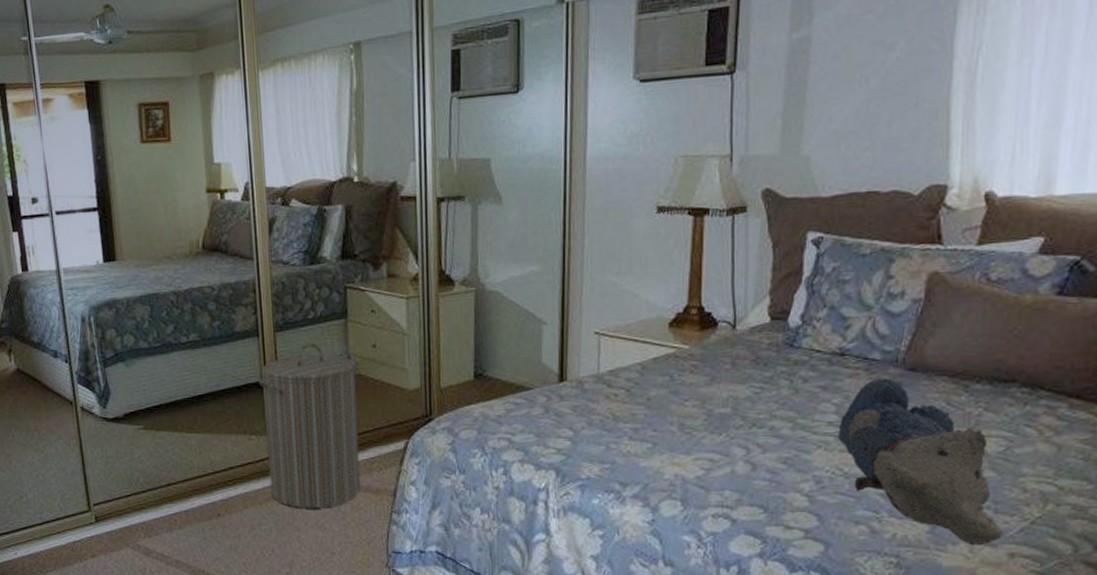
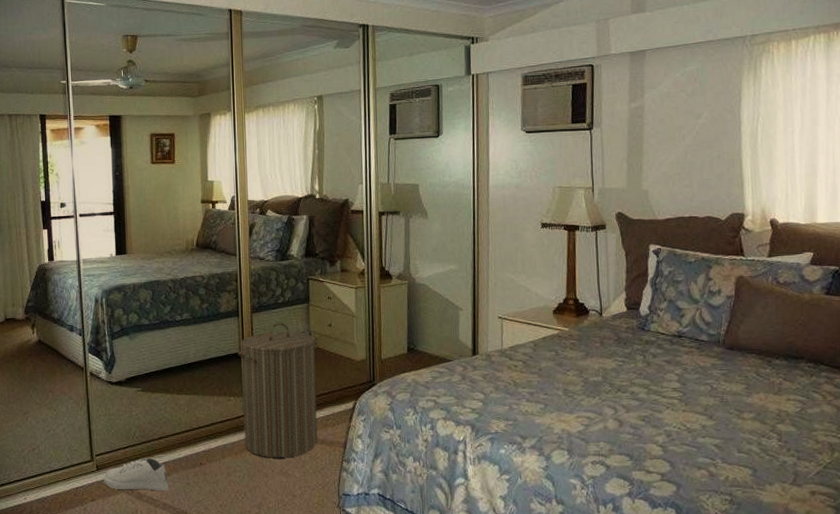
shoe: none [104,507,181,546] -> present [103,457,169,491]
teddy bear: present [838,378,1004,546] -> none [680,354,806,486]

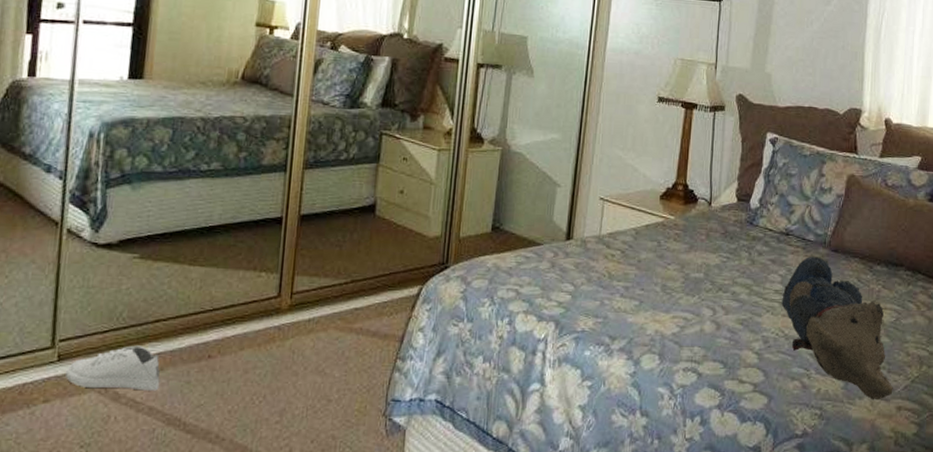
laundry hamper: present [237,322,319,458] -> none [272,183,385,353]
teddy bear: none [680,354,806,486] -> present [781,255,894,400]

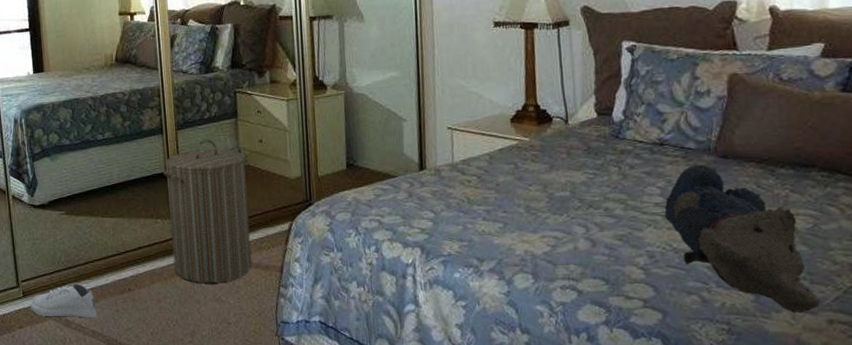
laundry hamper: none [272,183,385,353] -> present [162,139,252,284]

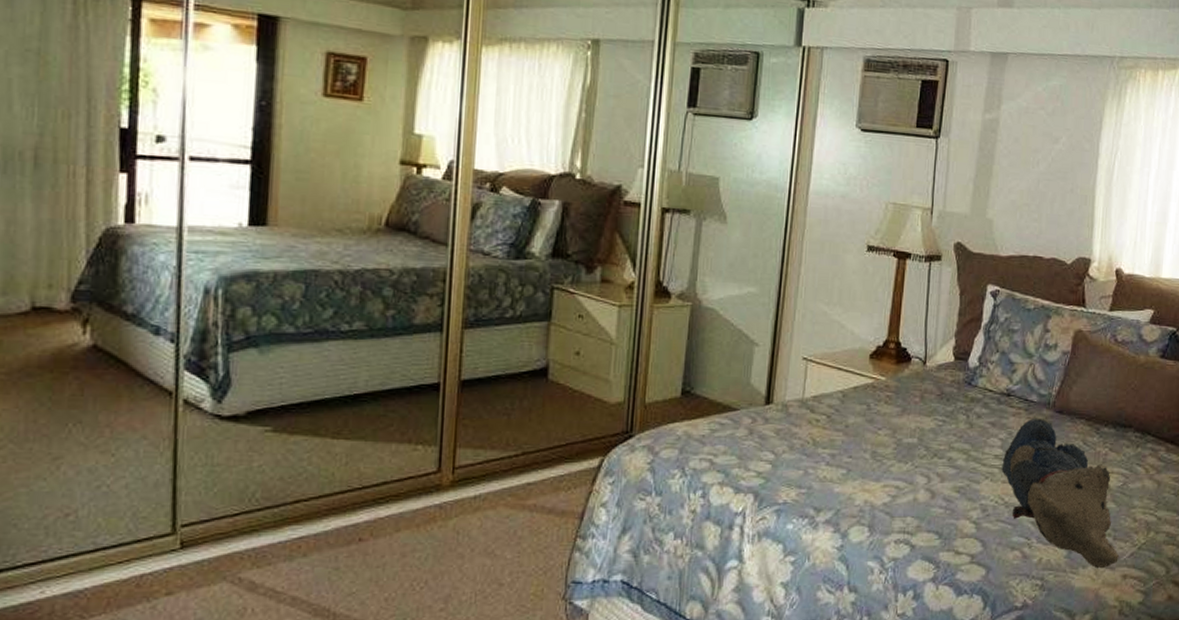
shoe: present [30,283,97,318] -> none [191,529,304,579]
laundry hamper: present [162,139,252,284] -> none [433,345,559,533]

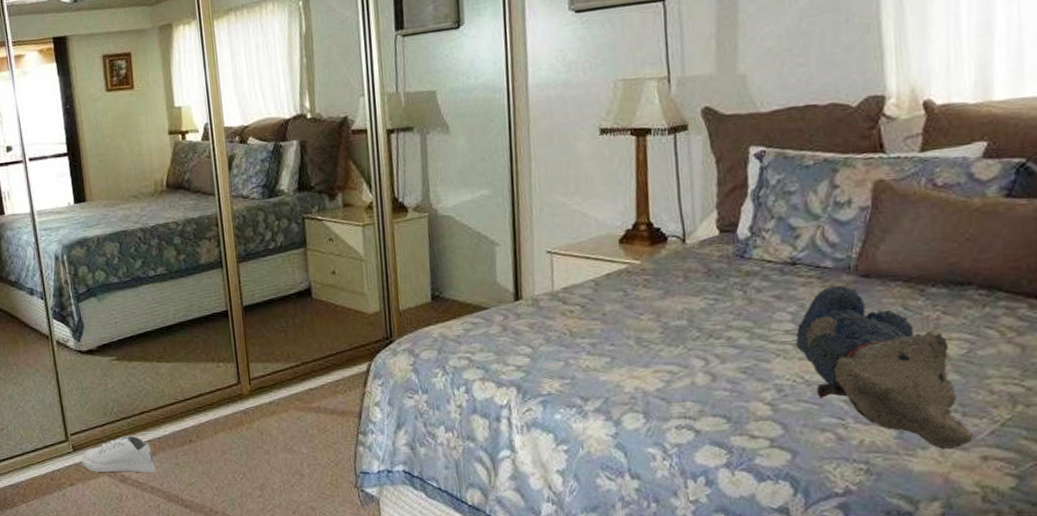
shoe: none [191,529,304,579] -> present [81,435,156,473]

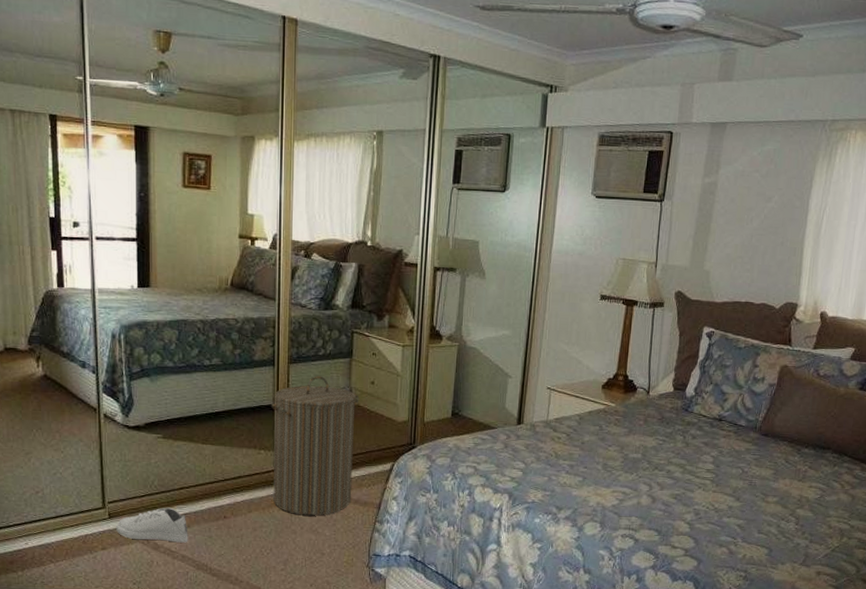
laundry hamper: none [223,272,327,433] -> present [270,376,359,516]
teddy bear: present [795,285,975,450] -> none [712,439,815,566]

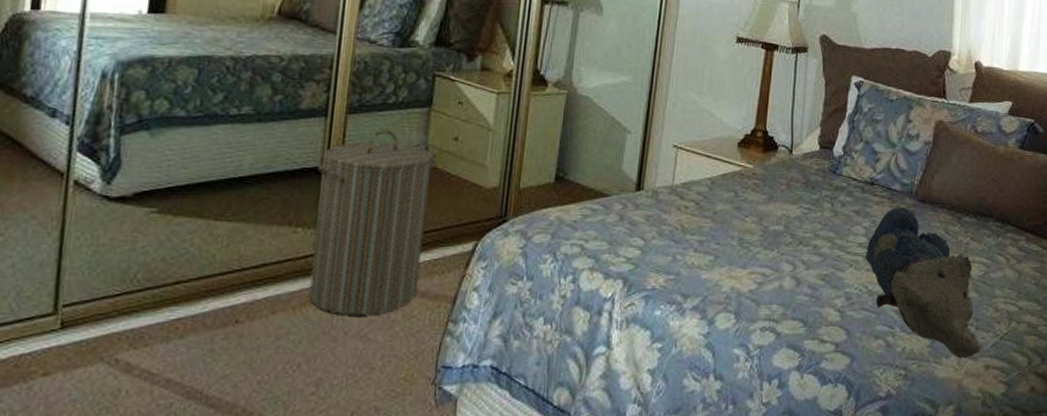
shoe: present [116,507,188,543] -> none [70,310,180,361]
teddy bear: none [712,439,815,566] -> present [865,206,982,359]

